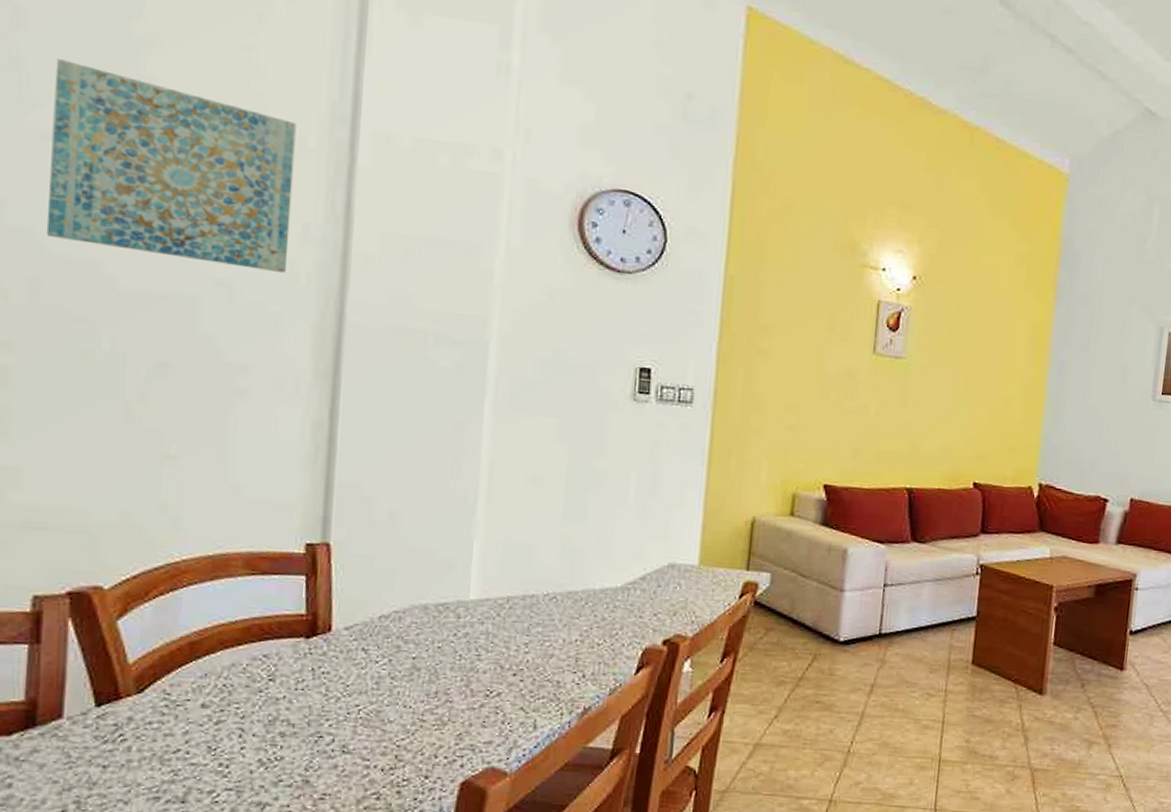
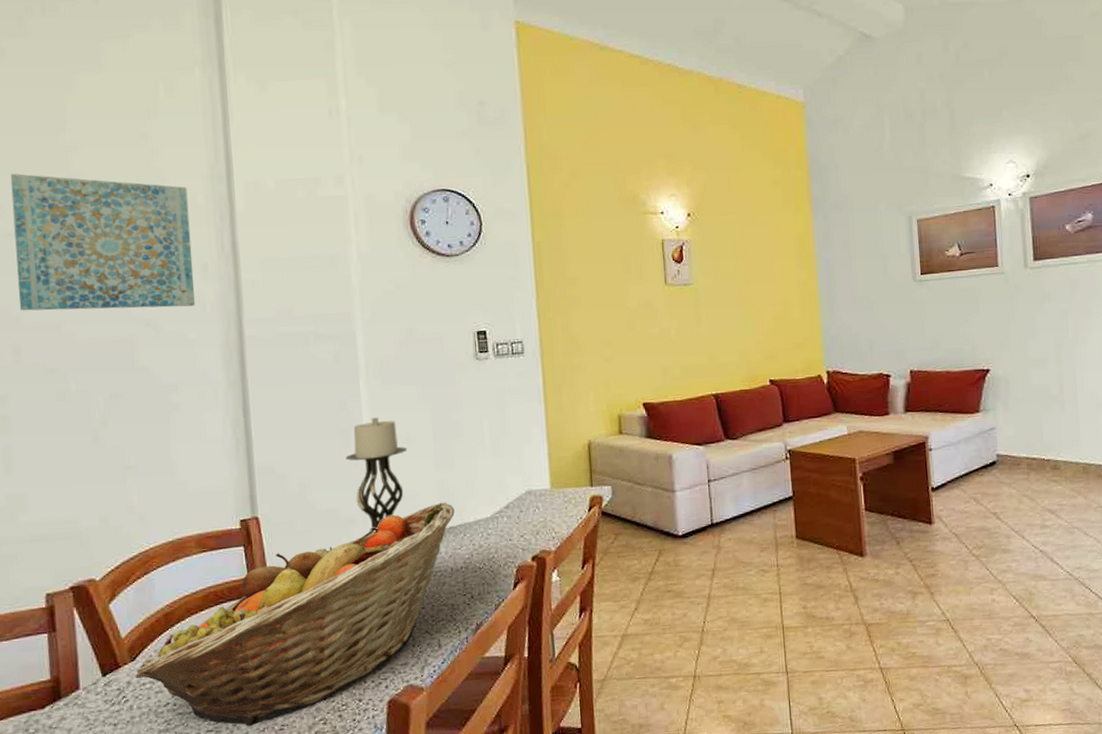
fruit basket: none [140,560,579,789] -> present [136,502,455,726]
candle holder: none [452,447,531,583] -> present [345,417,407,532]

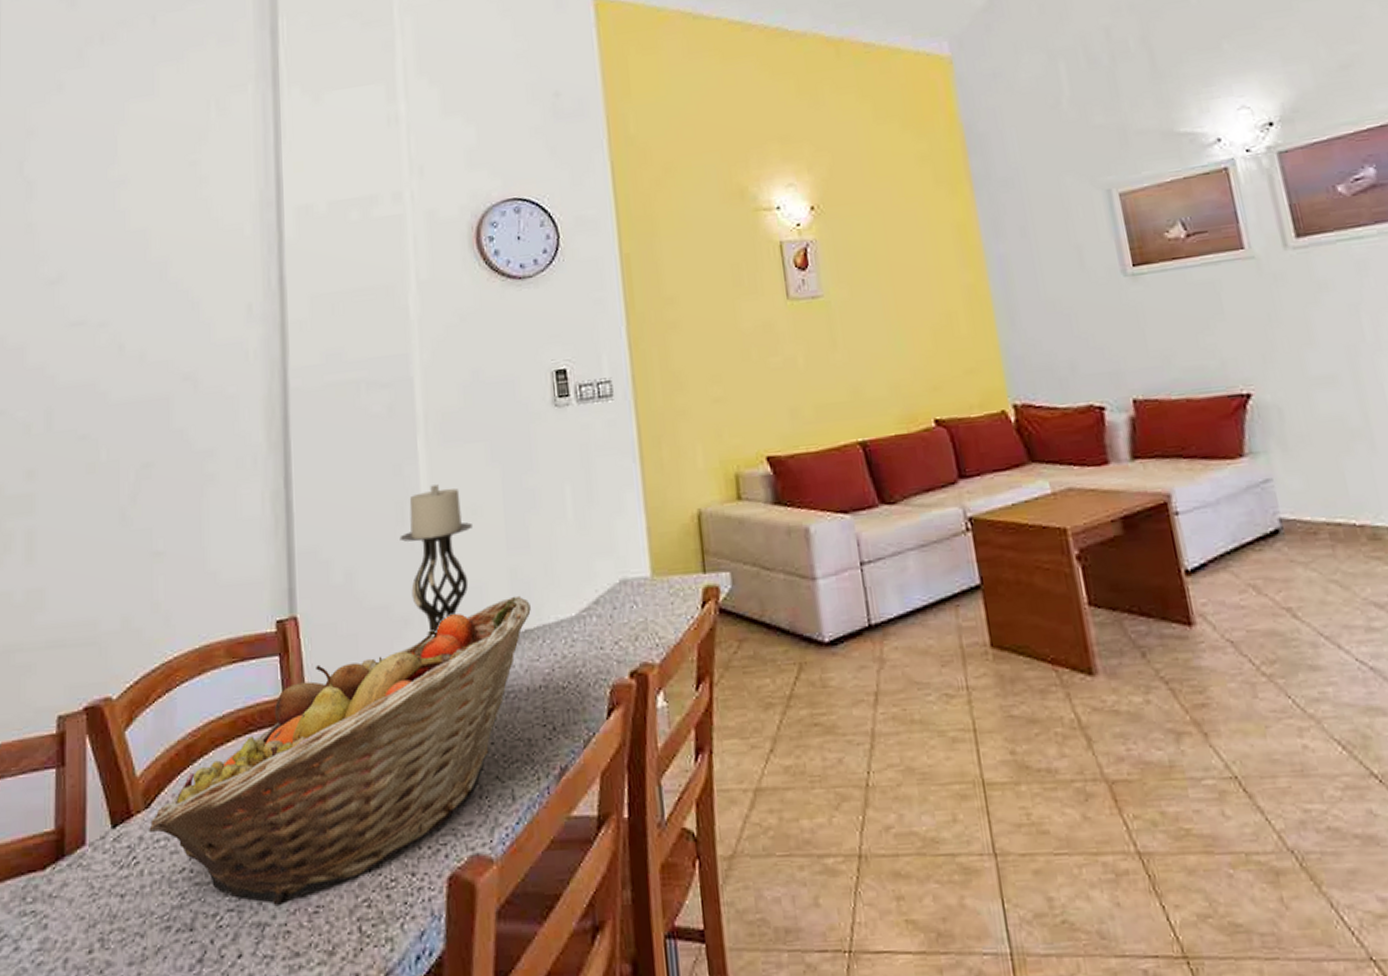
wall art: present [10,174,195,311] -> none [56,214,238,369]

